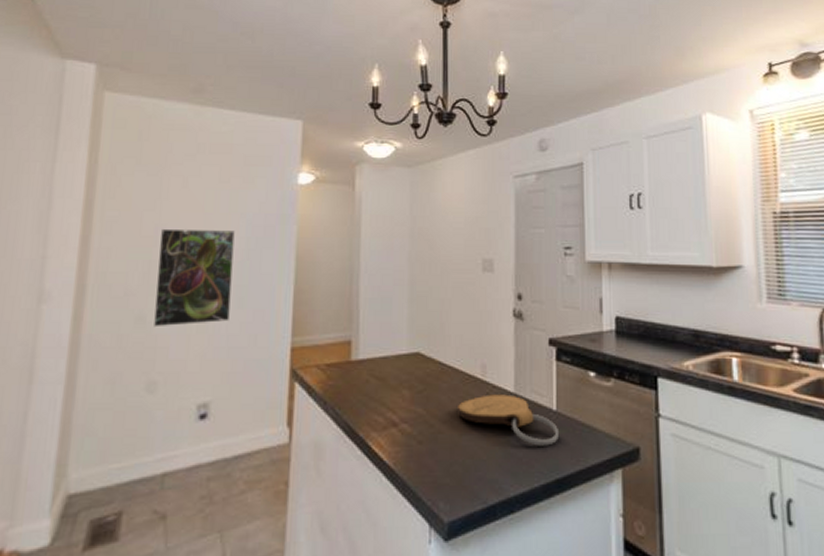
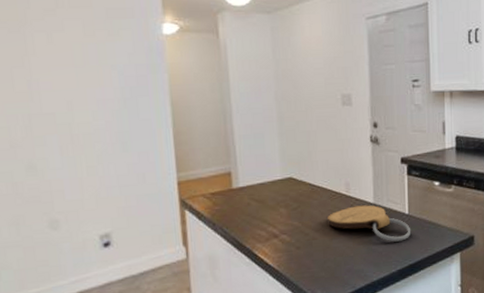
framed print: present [154,228,235,328] -> none [33,82,117,174]

